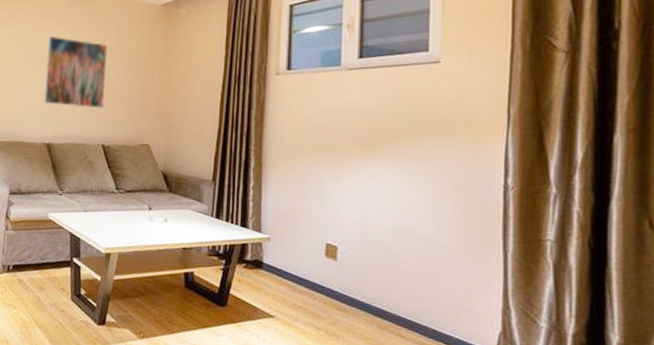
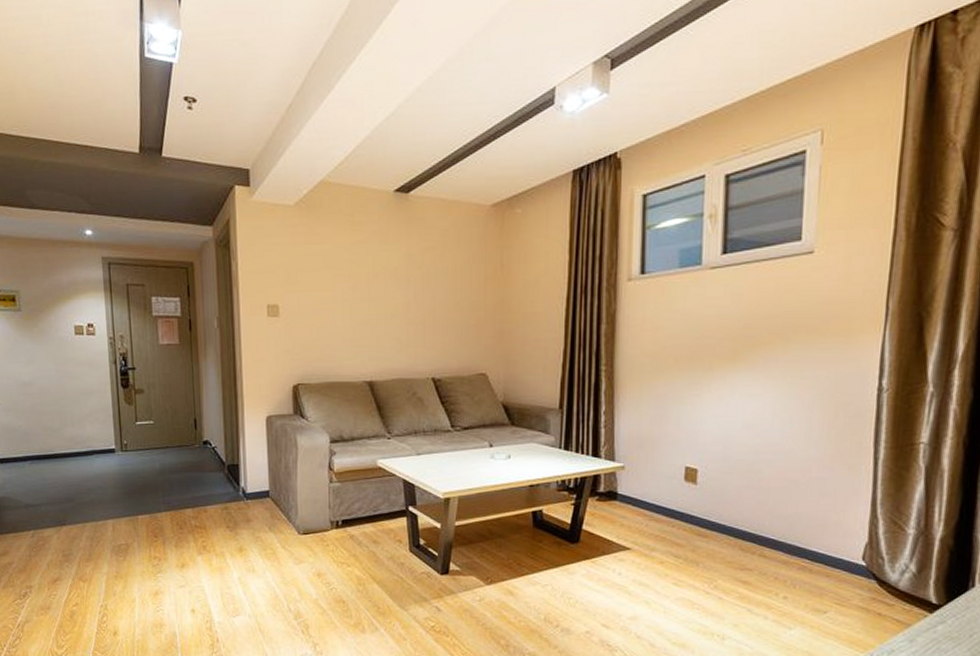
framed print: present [43,35,108,108] -> none [358,252,431,337]

